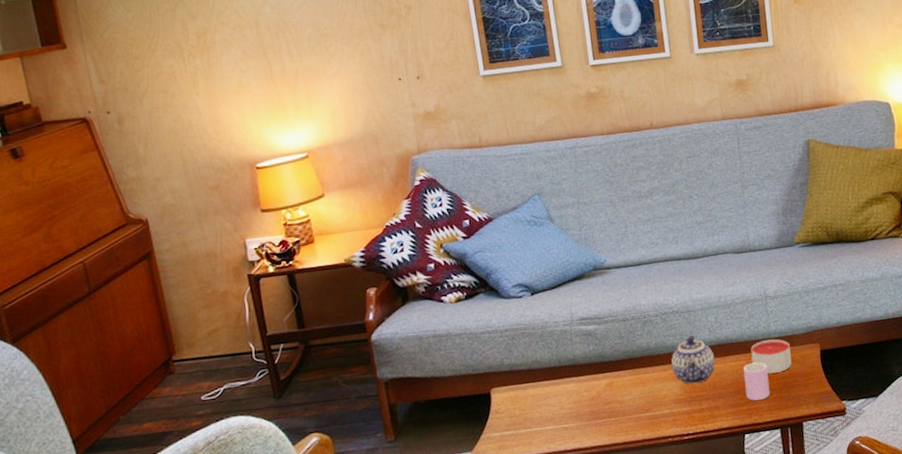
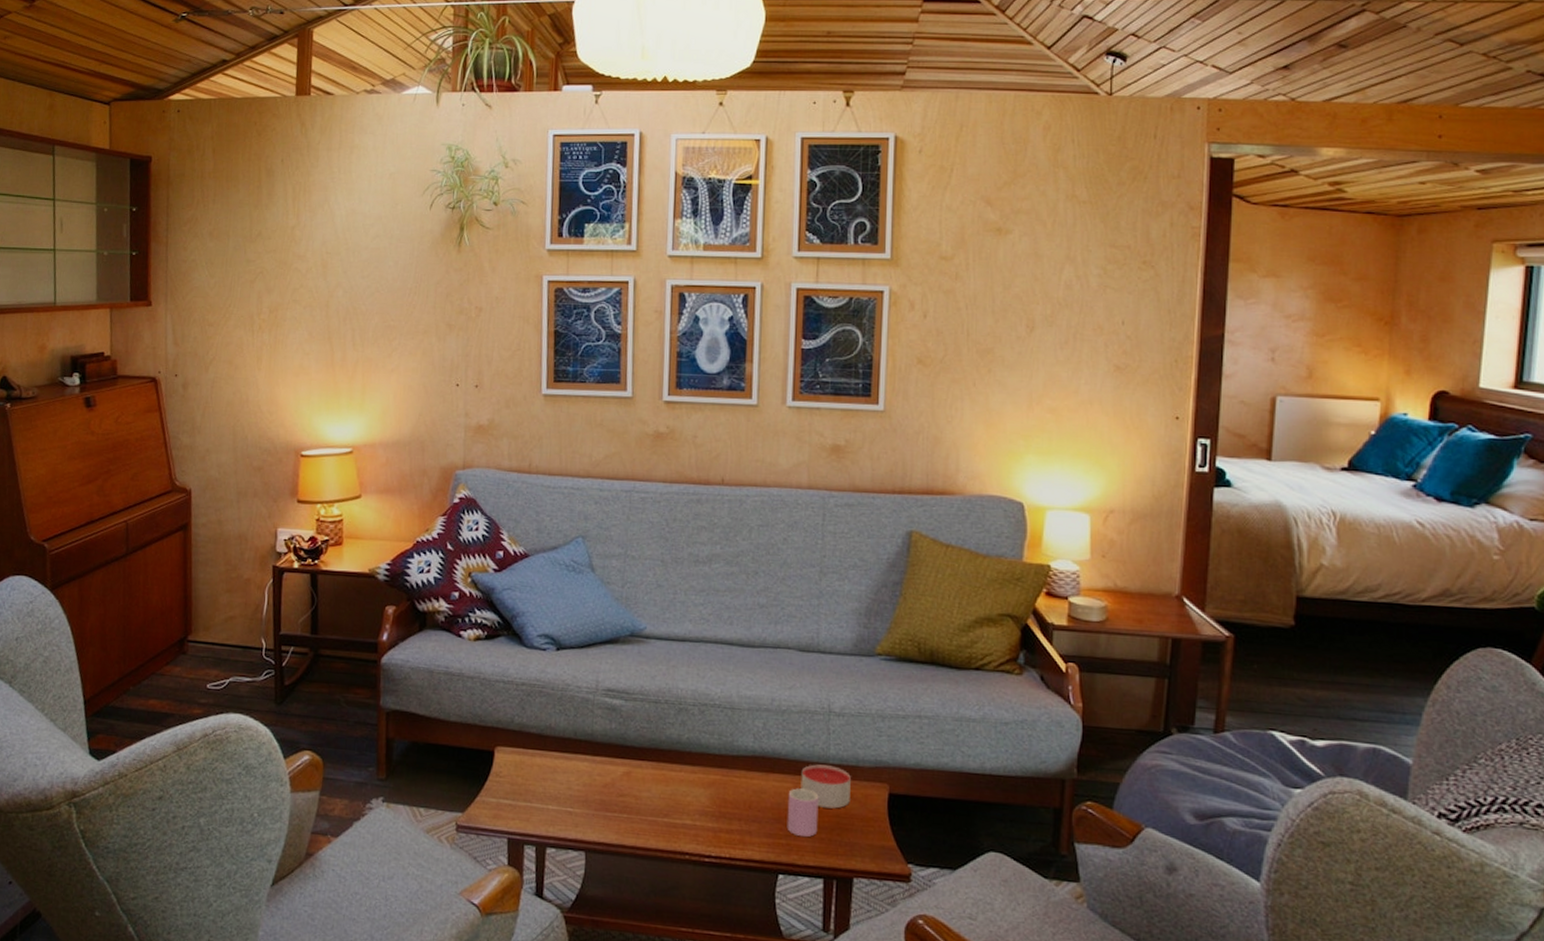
teapot: present [671,335,715,384] -> none [703,737,756,798]

